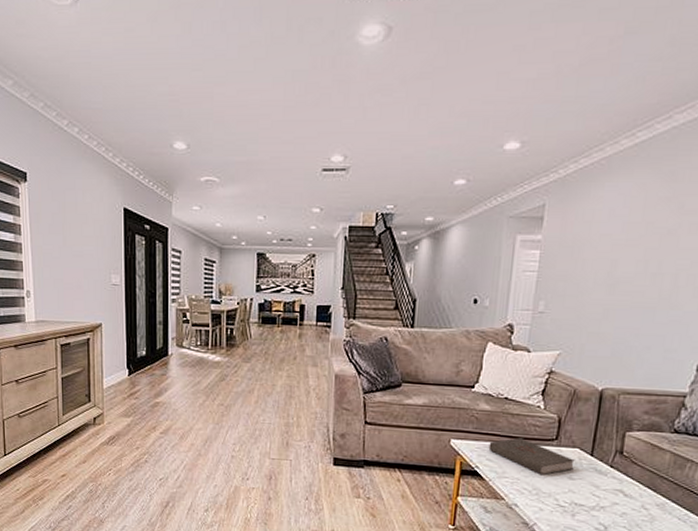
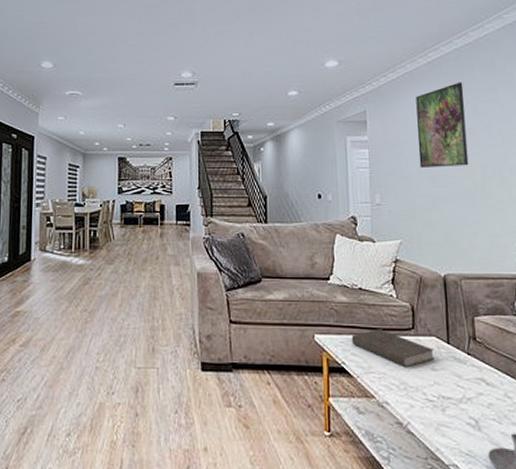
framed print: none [598,170,674,273] -> present [416,82,469,167]

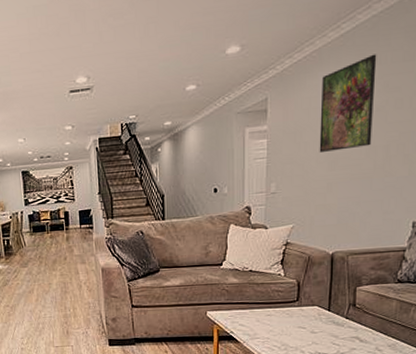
book: present [351,329,434,368] -> none [240,303,315,333]

